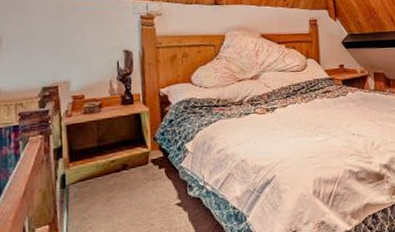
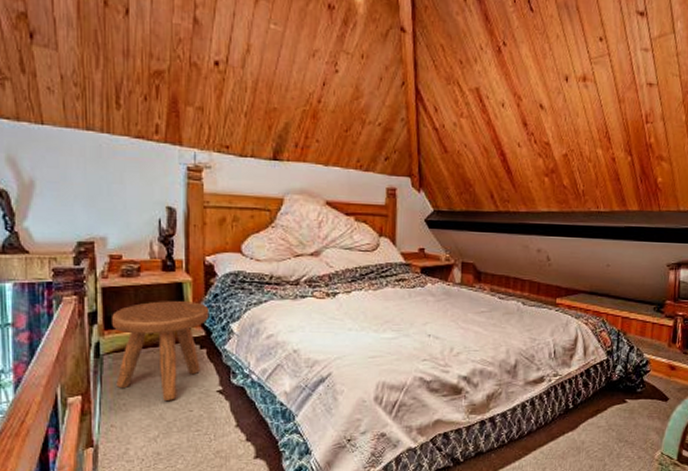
stool: none [76,128,166,219] -> present [112,301,210,400]

